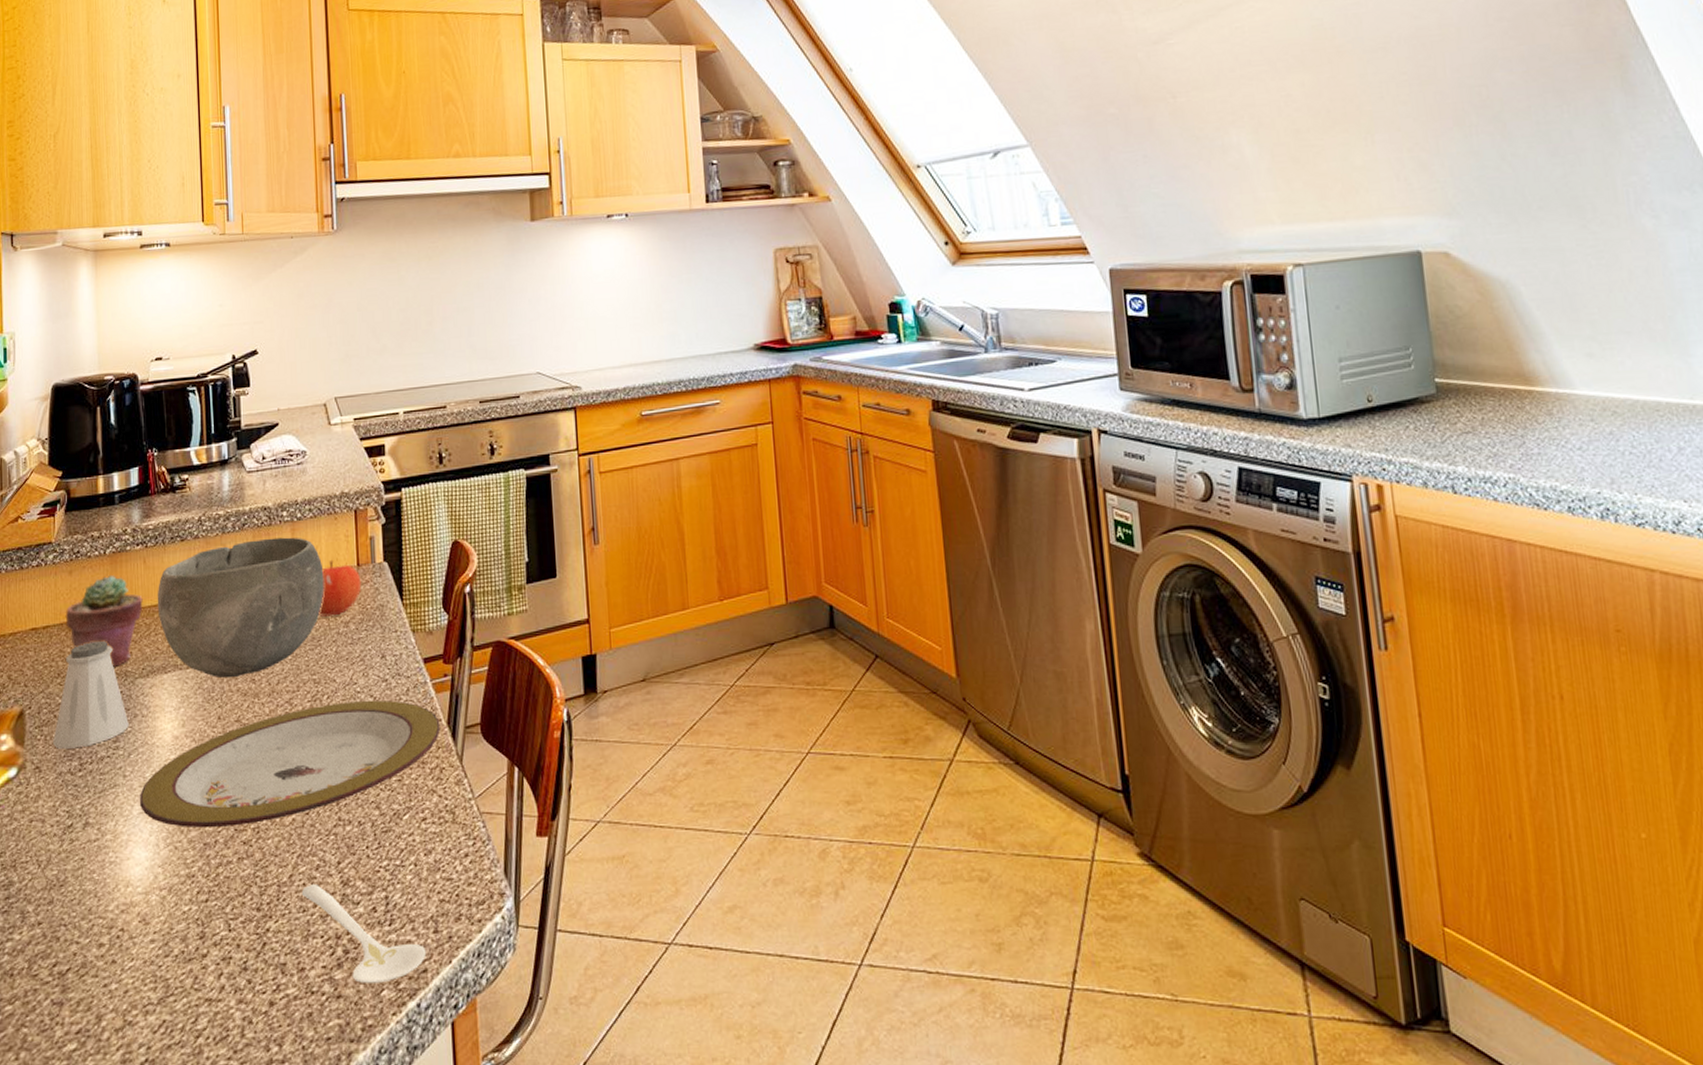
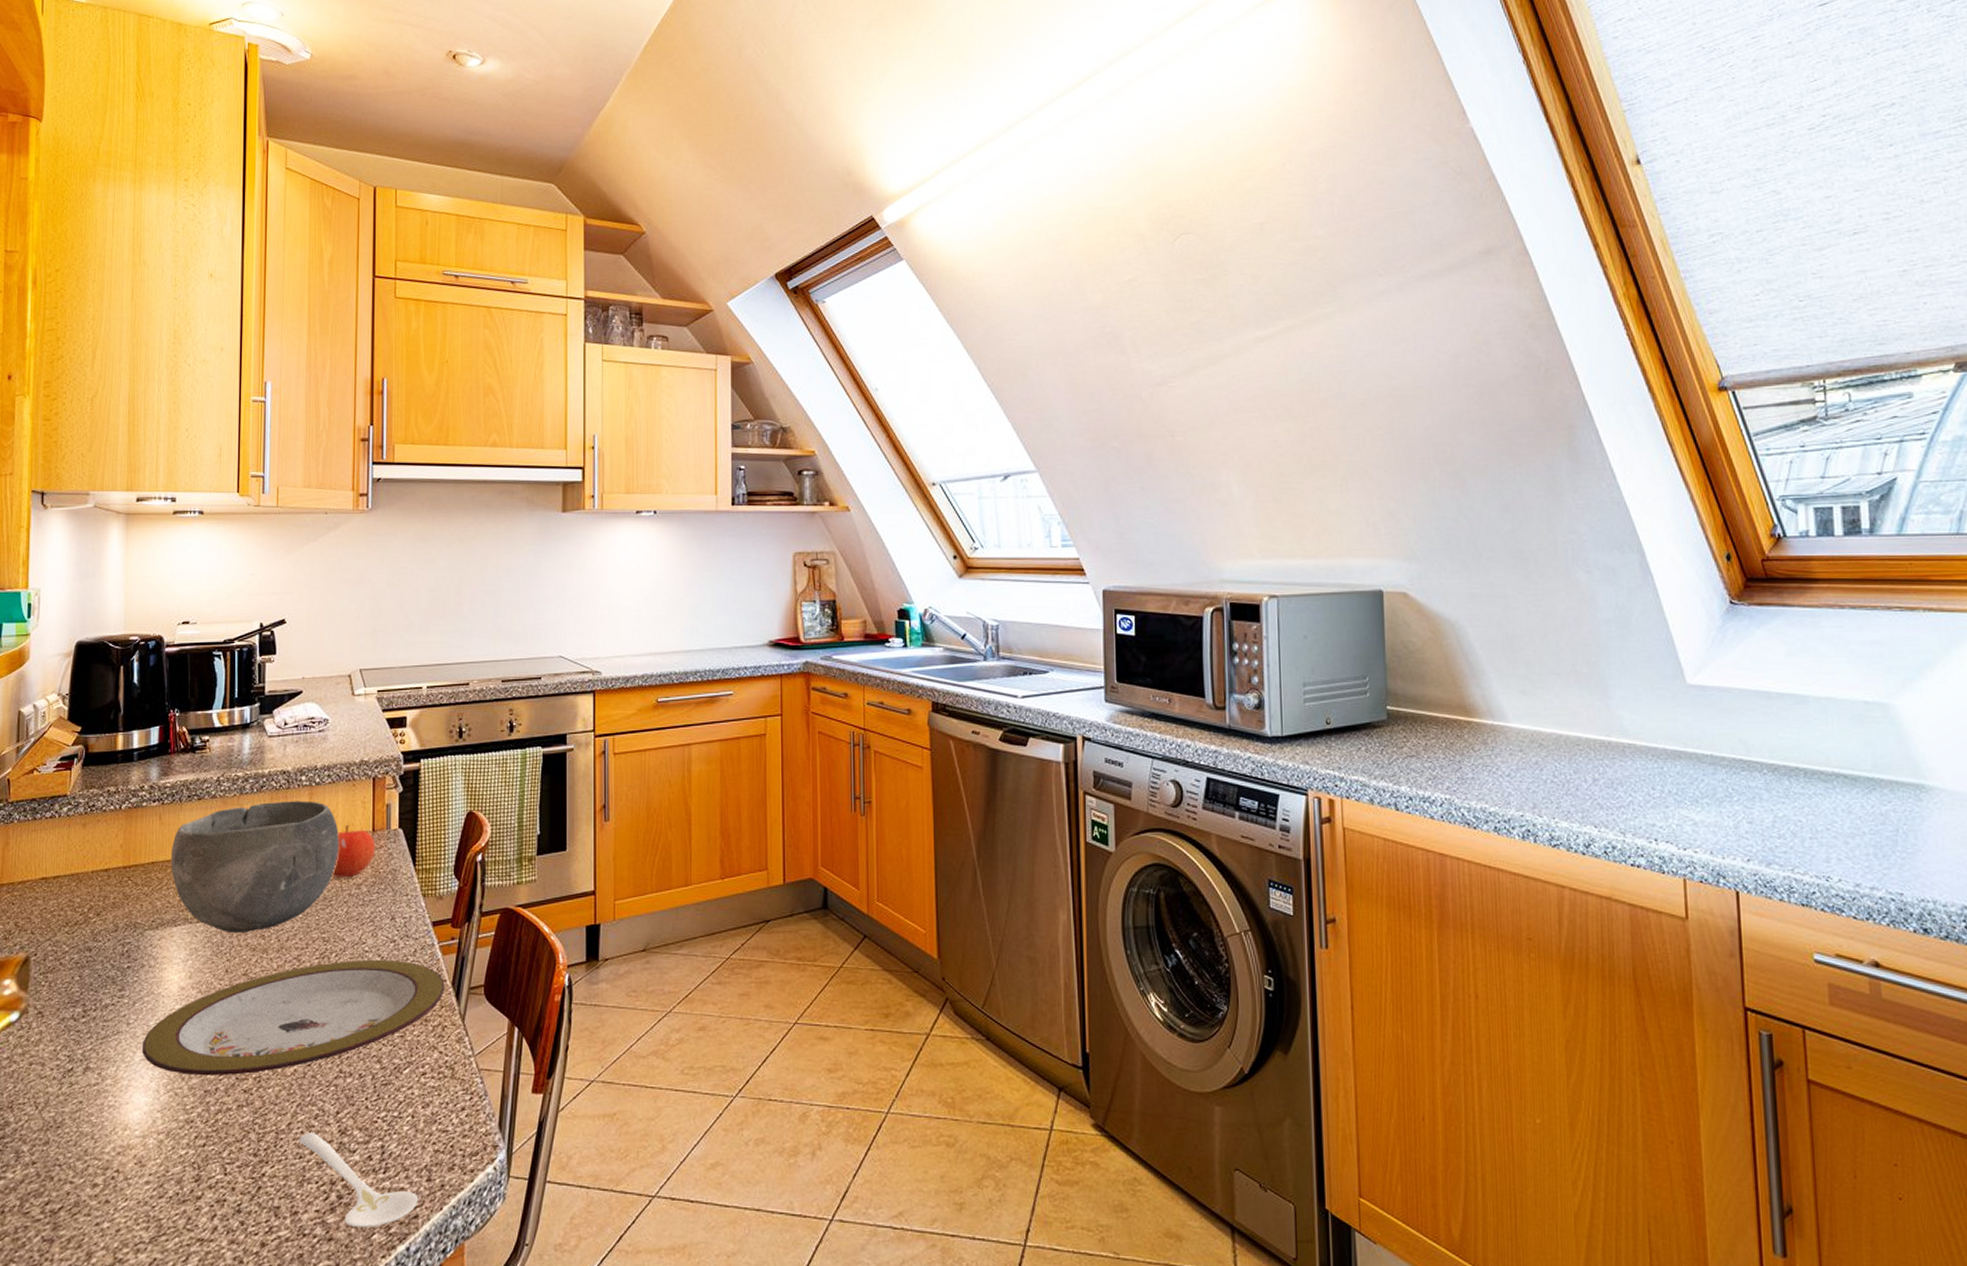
saltshaker: present [53,640,129,749] -> none [57,892,135,995]
potted succulent: present [65,574,143,667] -> none [76,829,156,918]

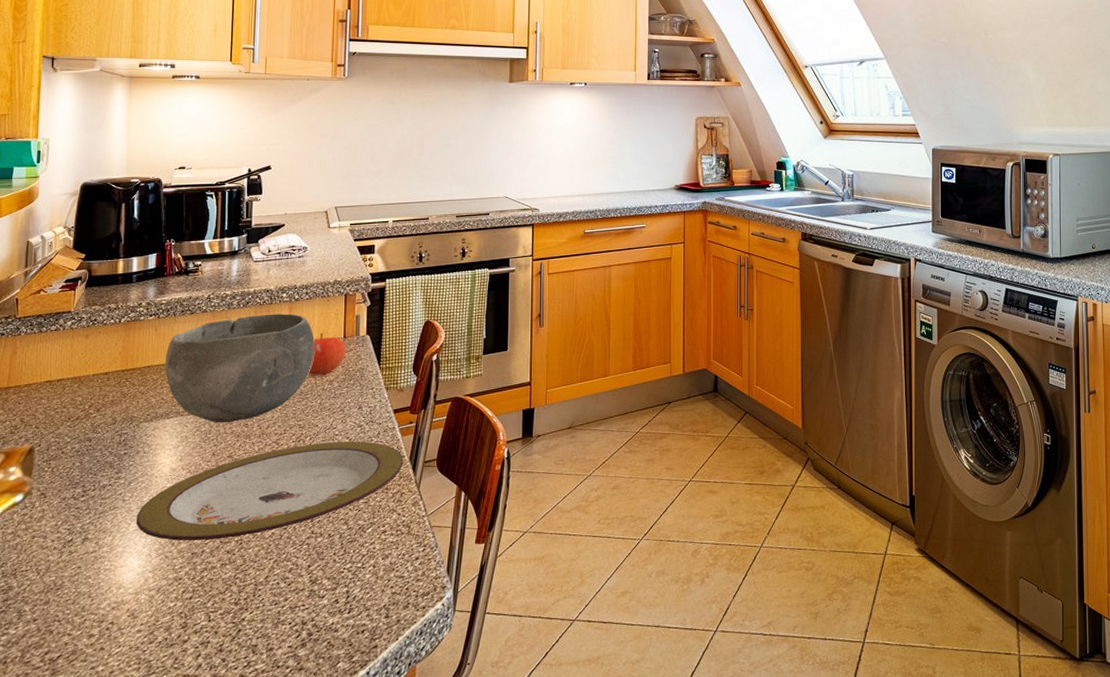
stirrer: present [299,1131,419,1227] -> none [275,582,378,658]

